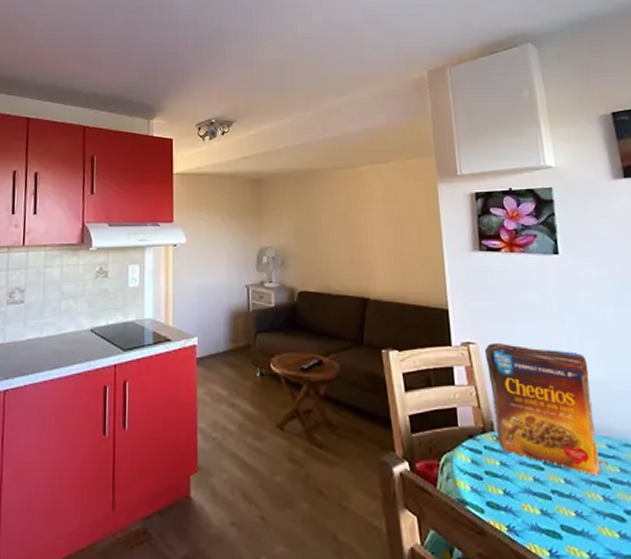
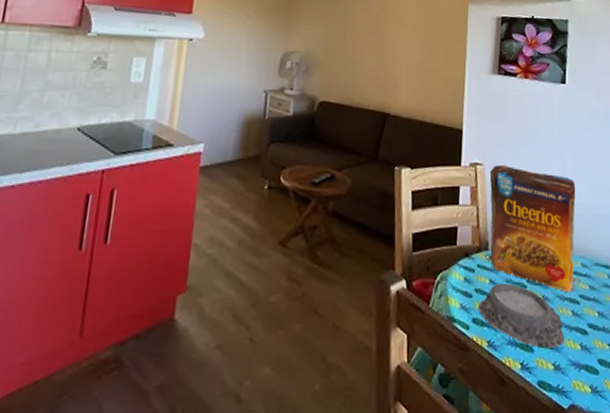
mortar: none [491,466,599,535] -> present [478,284,565,348]

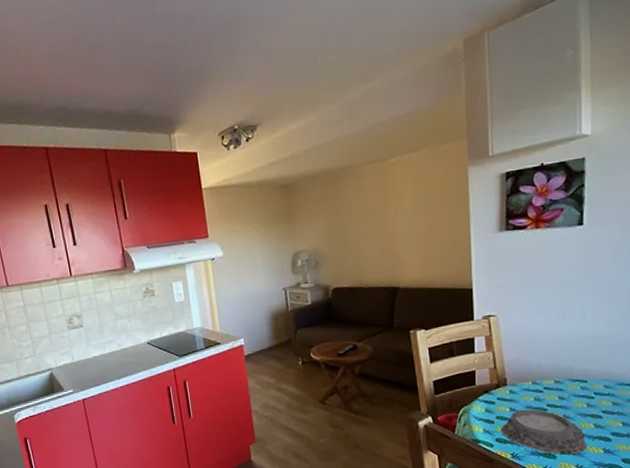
cereal box: present [485,164,580,293] -> none [503,312,603,410]

